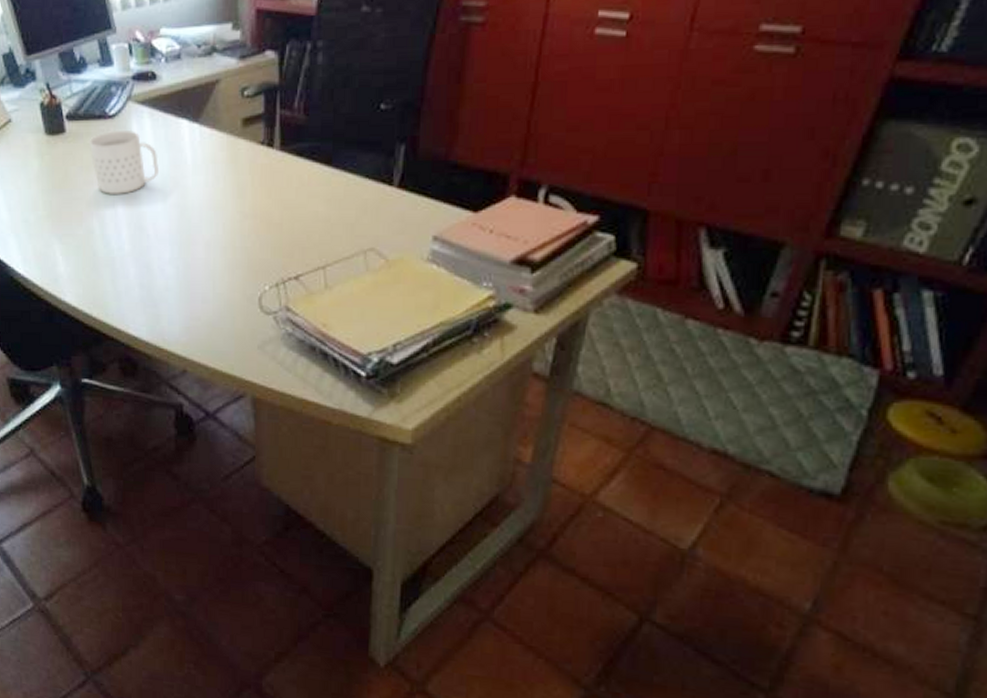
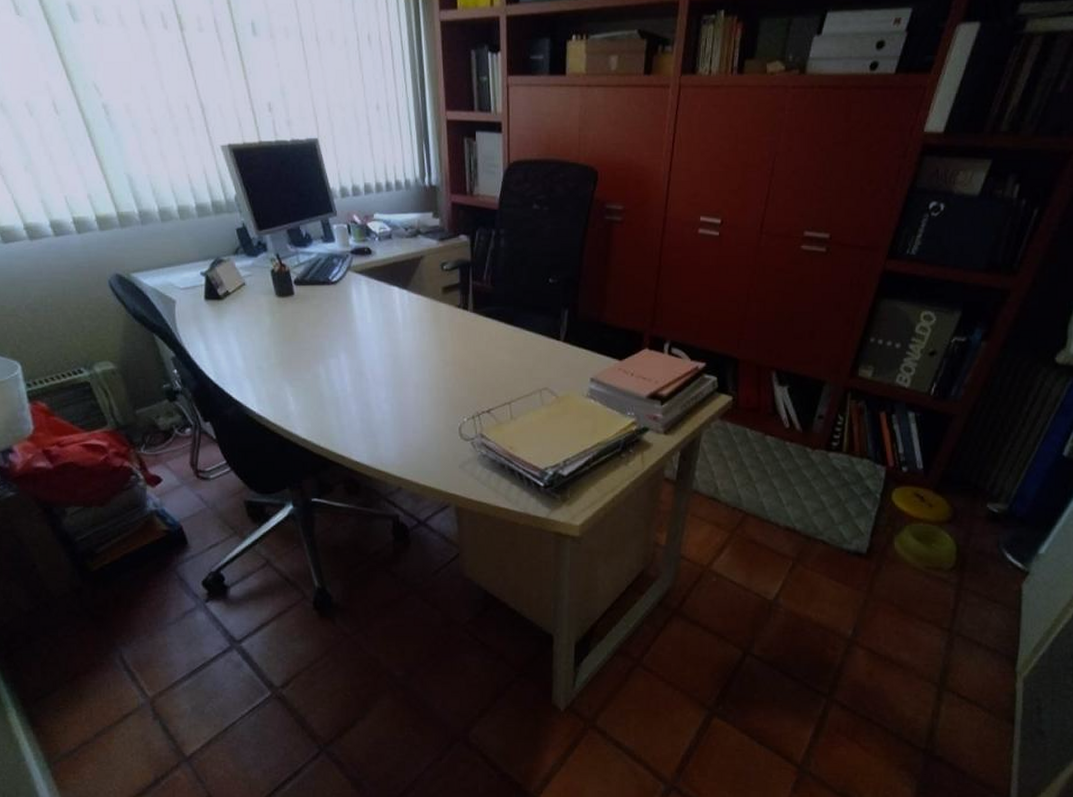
mug: present [89,129,160,194] -> none [314,293,376,346]

